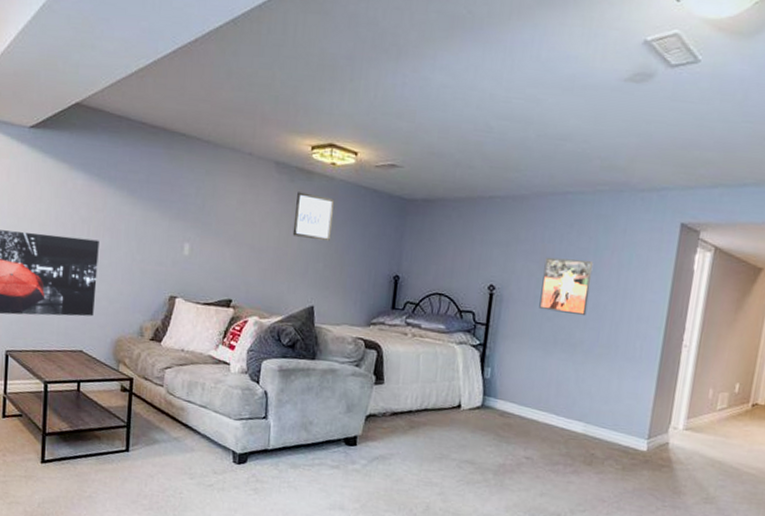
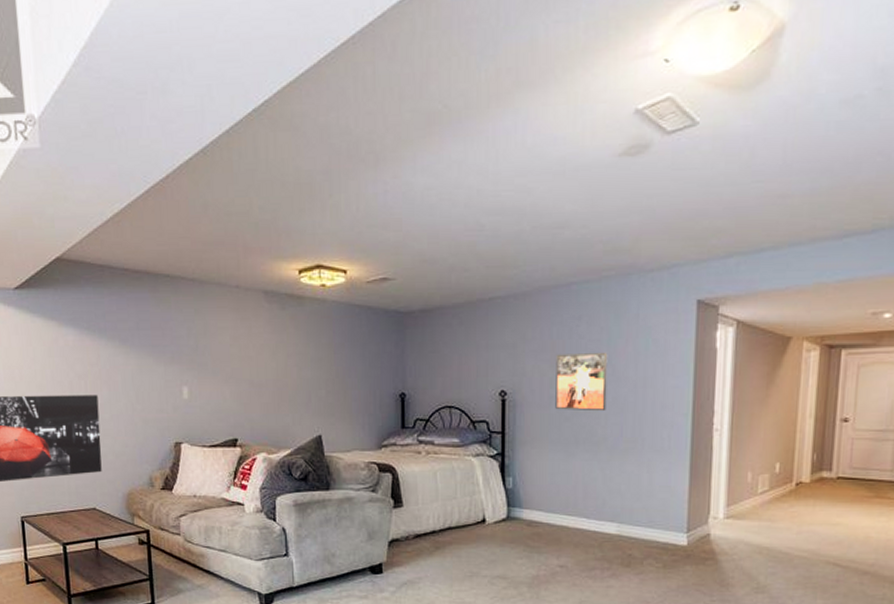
wall art: present [292,192,335,242] -> none [290,319,330,367]

